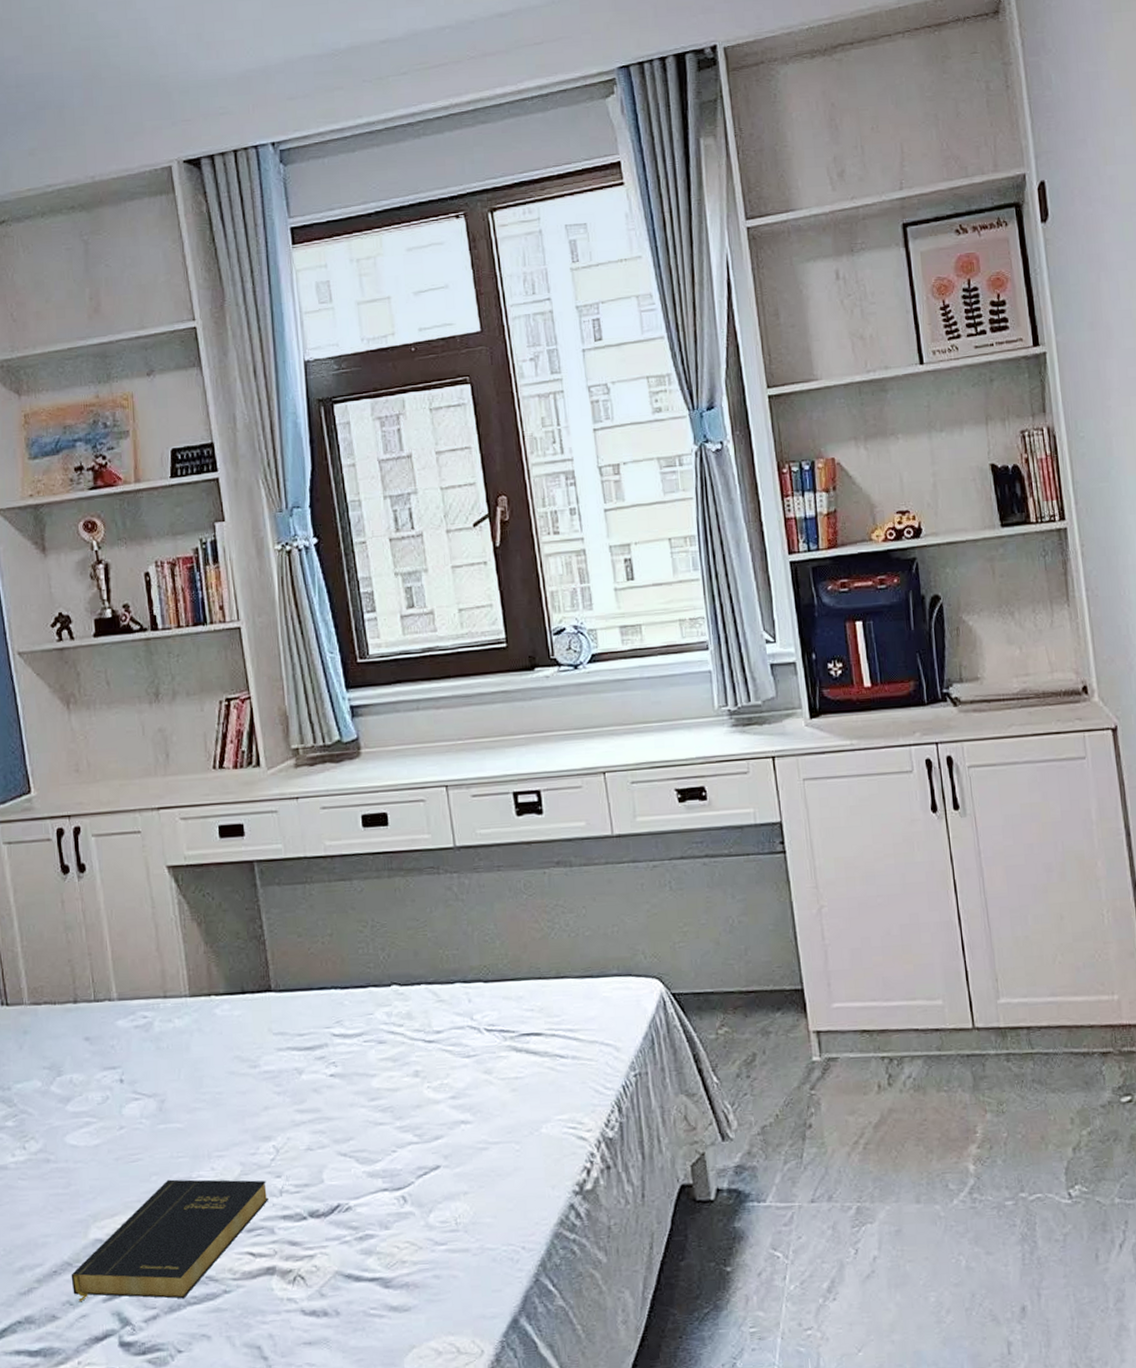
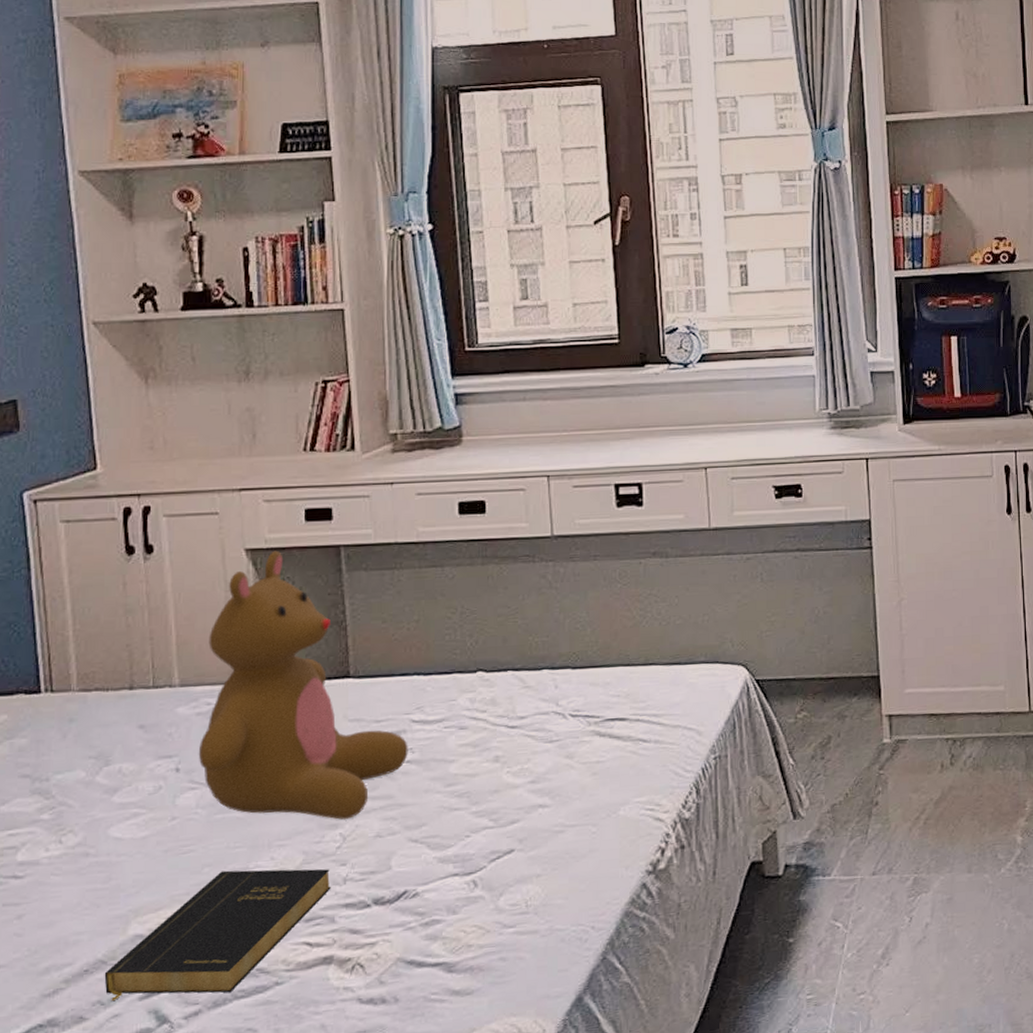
teddy bear: none [138,867,332,1132] -> present [198,550,408,820]

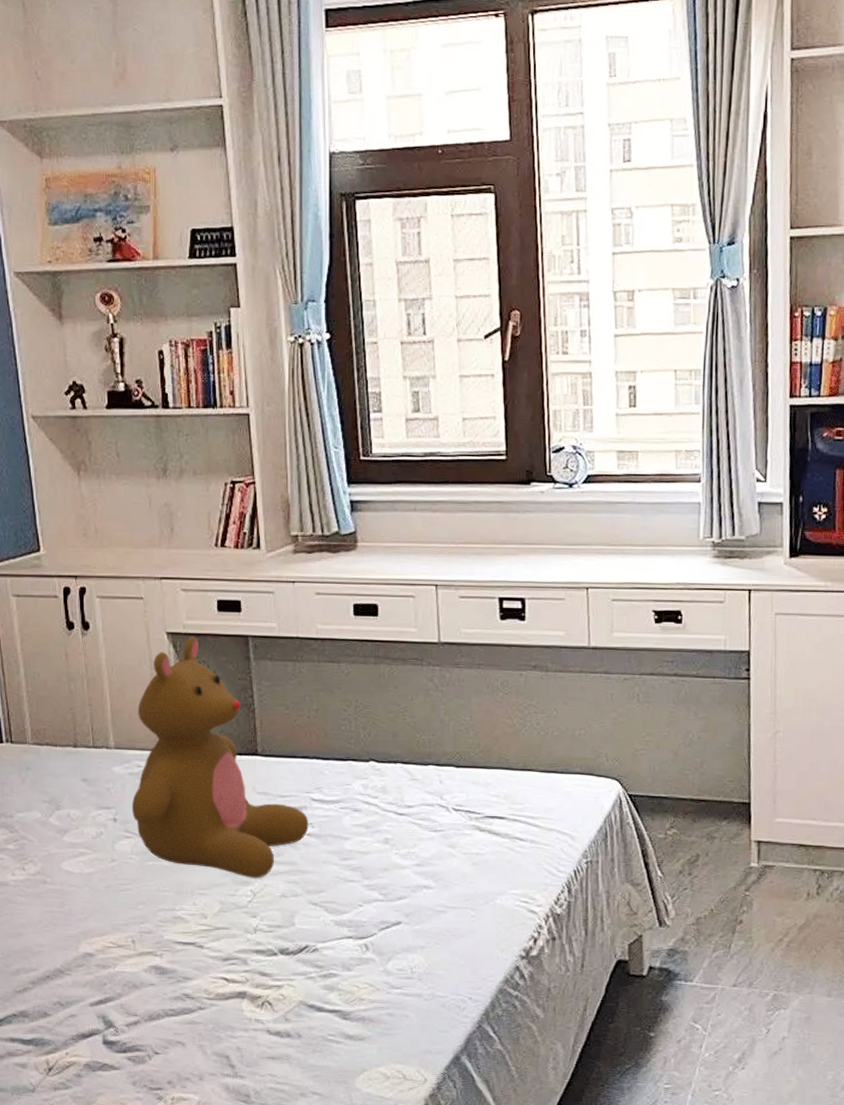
book: present [104,868,331,1001] -> none [62,909,244,1009]

